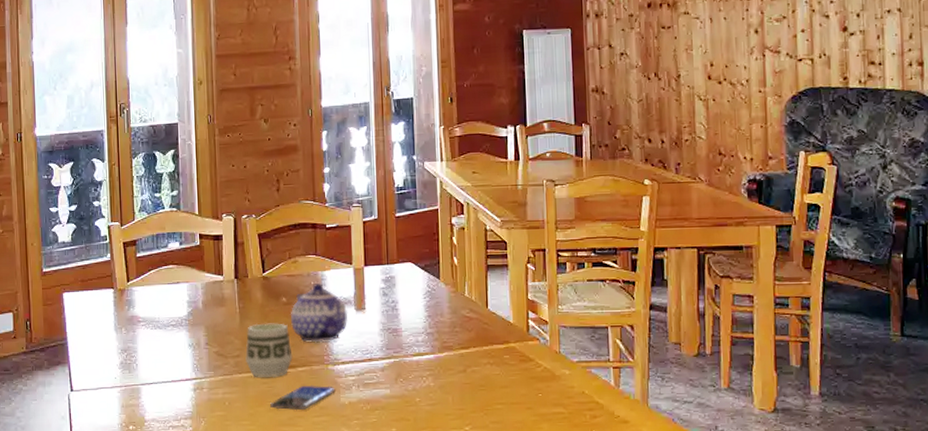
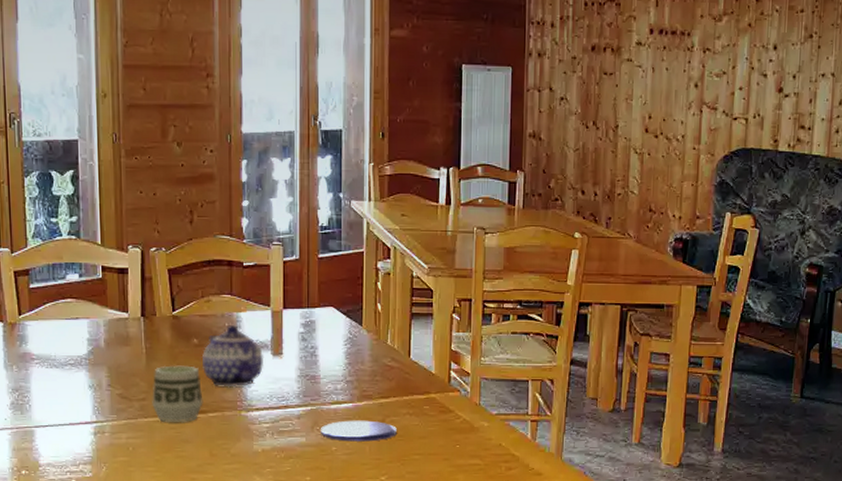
smartphone: present [270,385,336,411] -> none [178,431,248,458]
saucer: none [404,371,478,392] -> present [321,420,397,442]

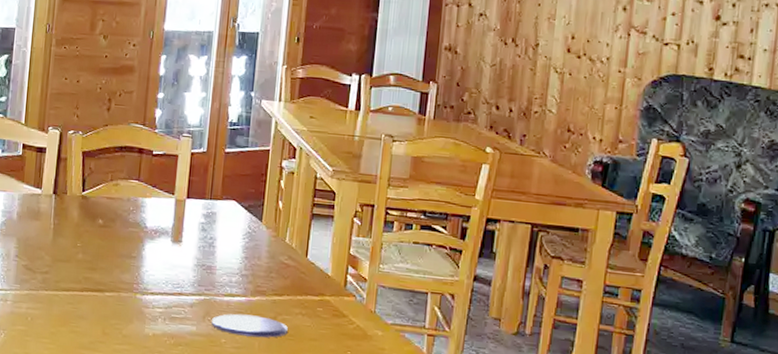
cup: present [152,365,203,423] -> none [53,242,102,300]
teapot: present [201,324,264,388] -> none [104,209,164,270]

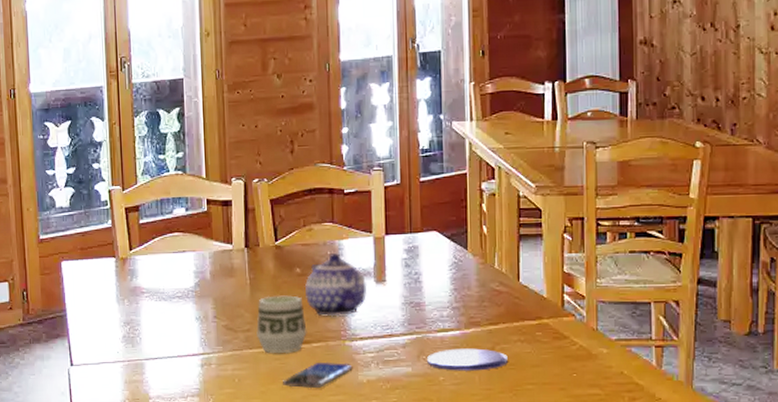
cup: none [53,242,102,300] -> present [256,295,307,354]
smartphone: none [73,311,141,336] -> present [283,361,353,389]
teapot: none [104,209,164,270] -> present [304,252,367,317]

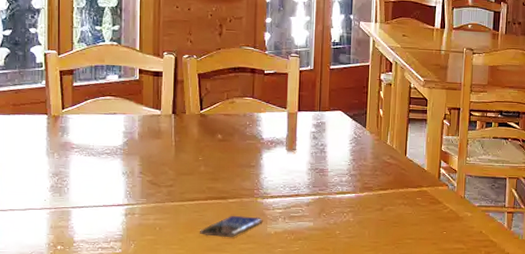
cup: present [256,295,307,354] -> none [178,157,224,207]
teapot: present [304,252,367,317] -> none [224,123,280,178]
saucer: present [427,348,508,371] -> none [327,208,393,227]

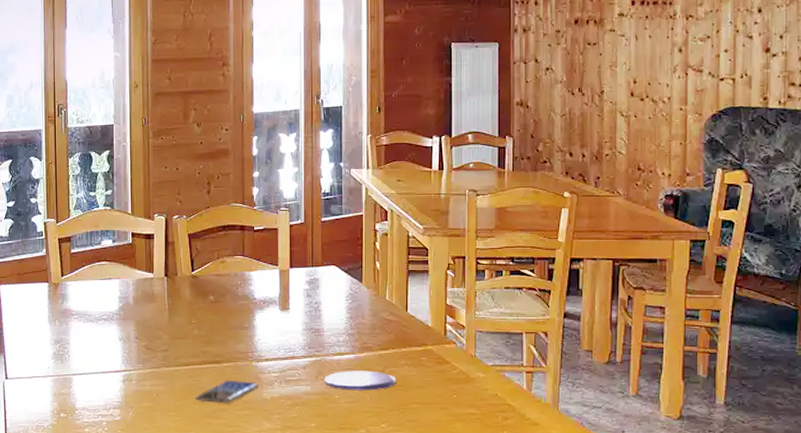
saucer: none [327,208,393,227] -> present [325,370,396,391]

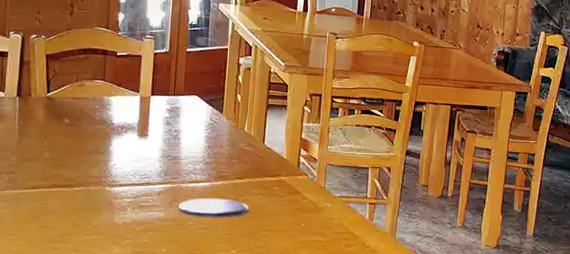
smartphone: present [196,380,258,404] -> none [42,204,110,228]

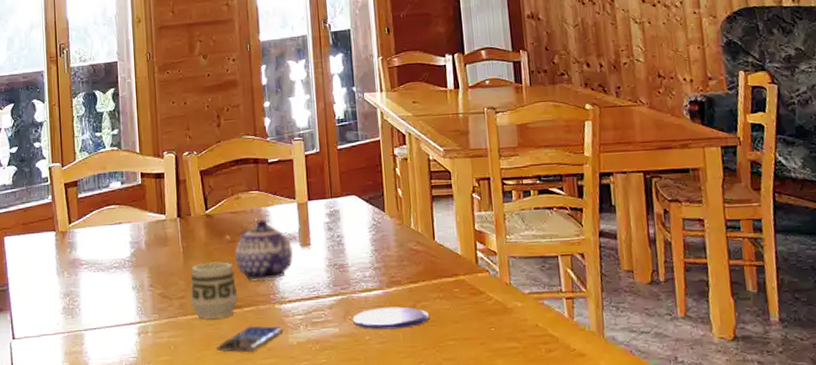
cup: none [20,142,70,196] -> present [190,262,238,319]
smartphone: none [42,204,110,228] -> present [217,325,283,353]
teapot: none [71,107,131,165] -> present [234,218,293,281]

